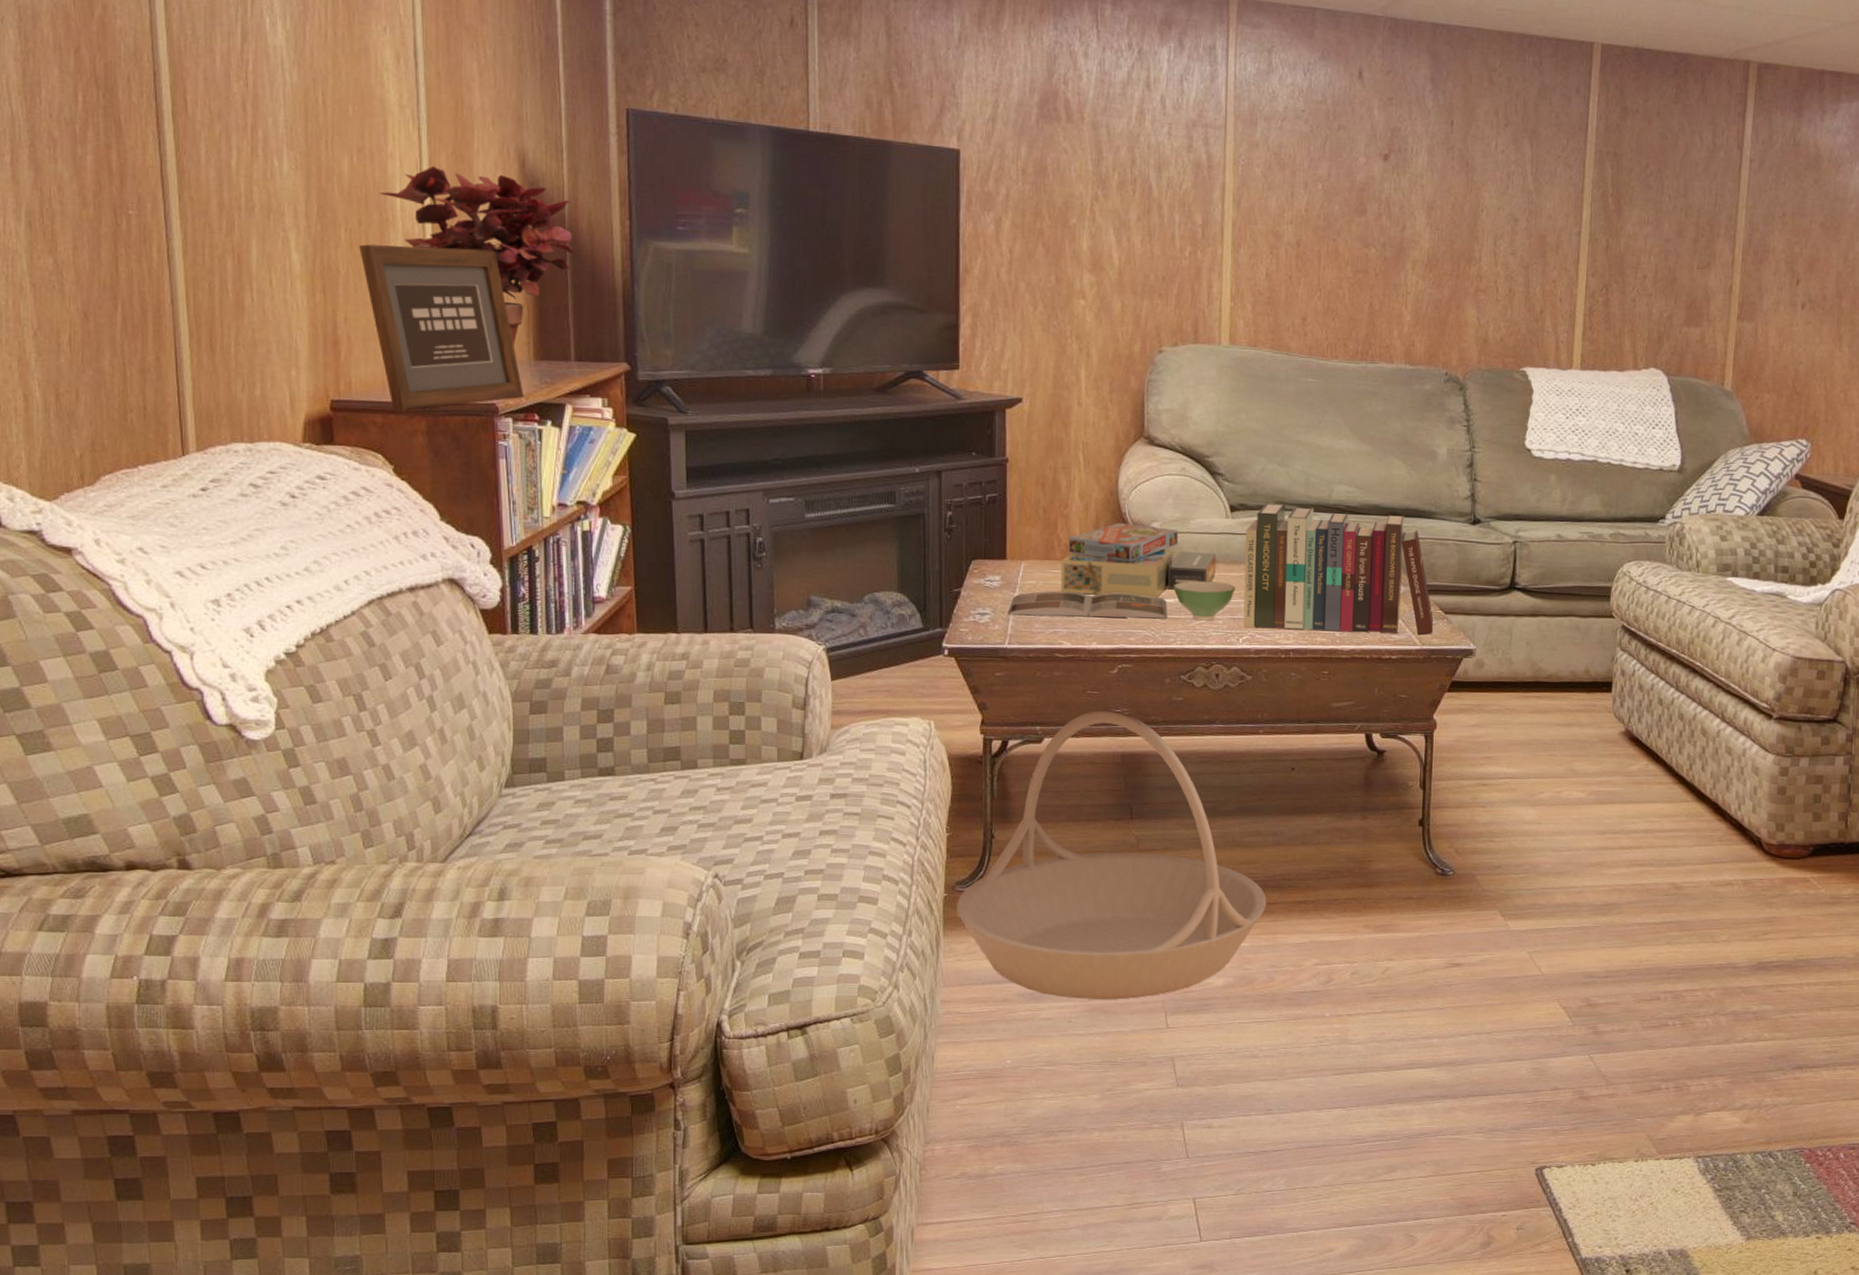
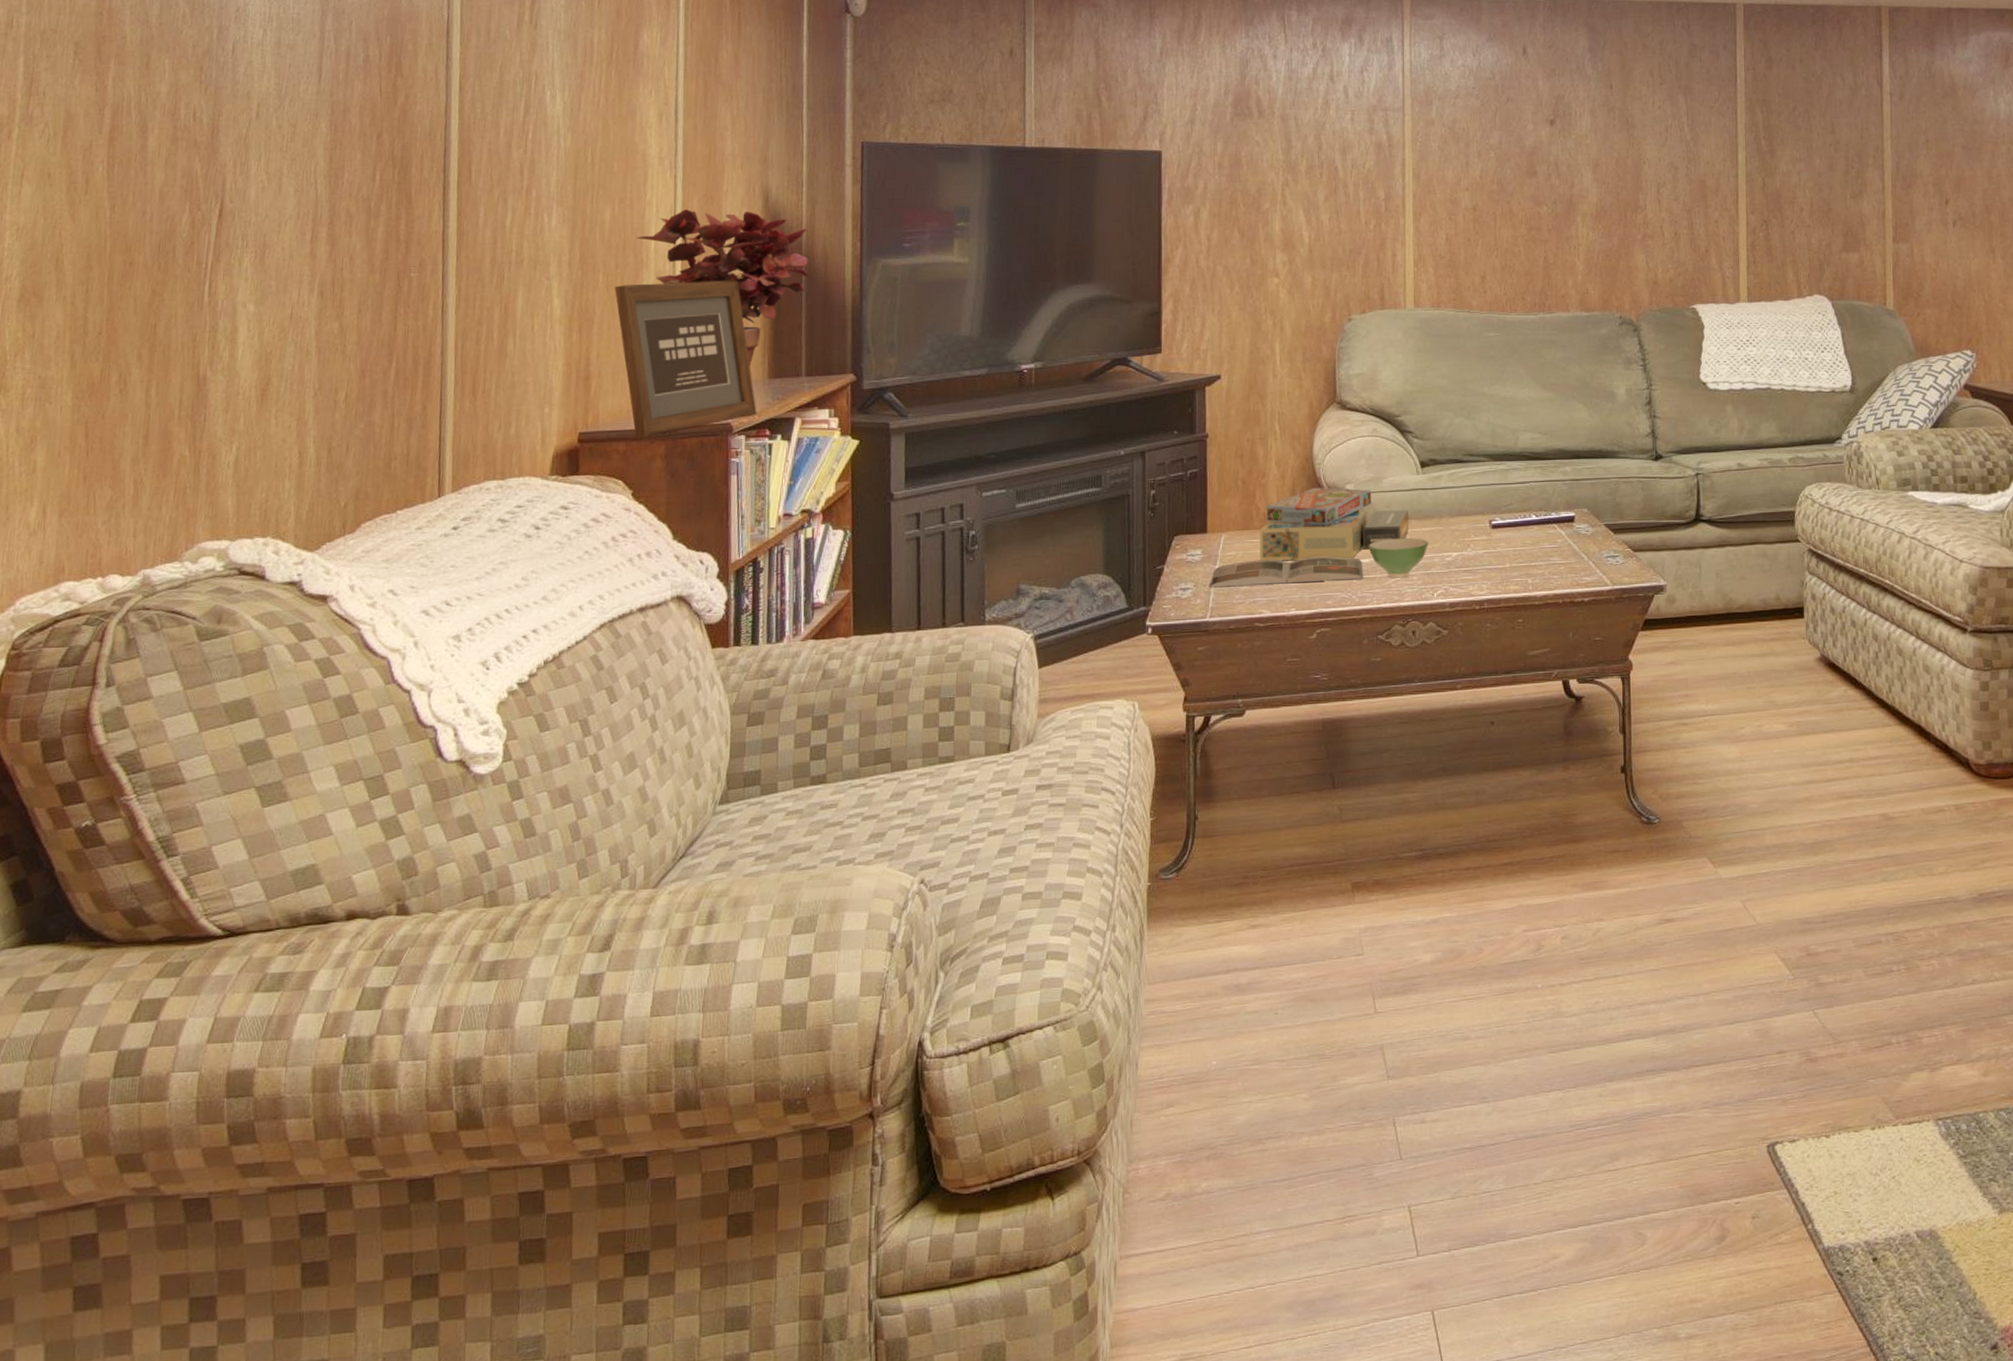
basket: present [957,709,1267,1000] -> none [1161,676,1472,988]
books: present [1243,502,1433,636] -> none [1436,455,1623,582]

